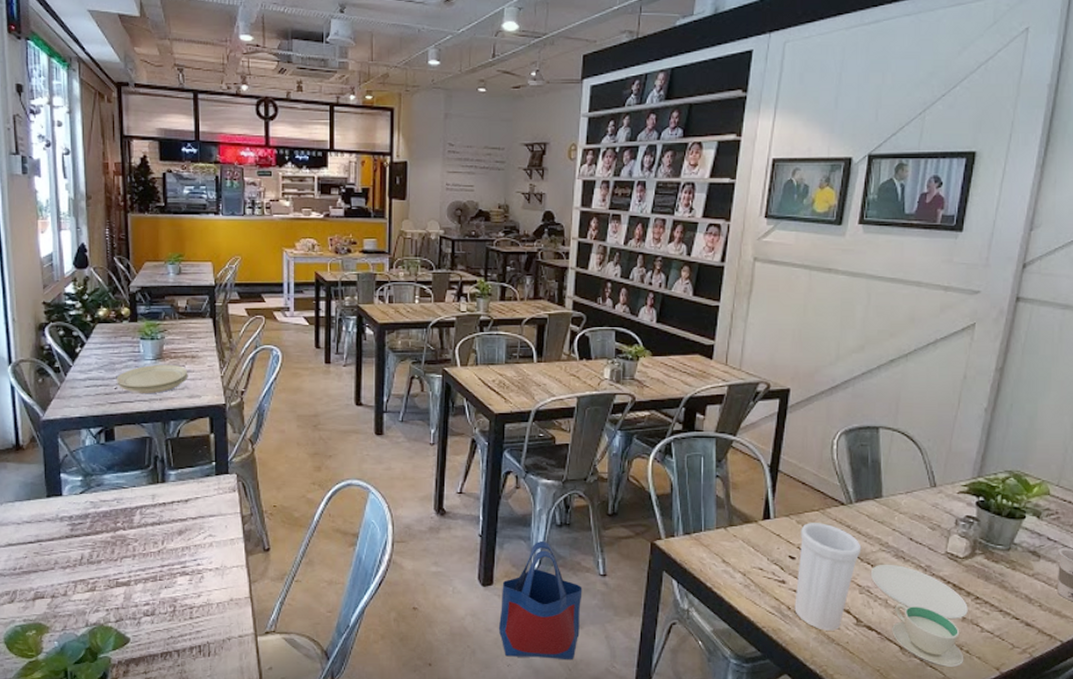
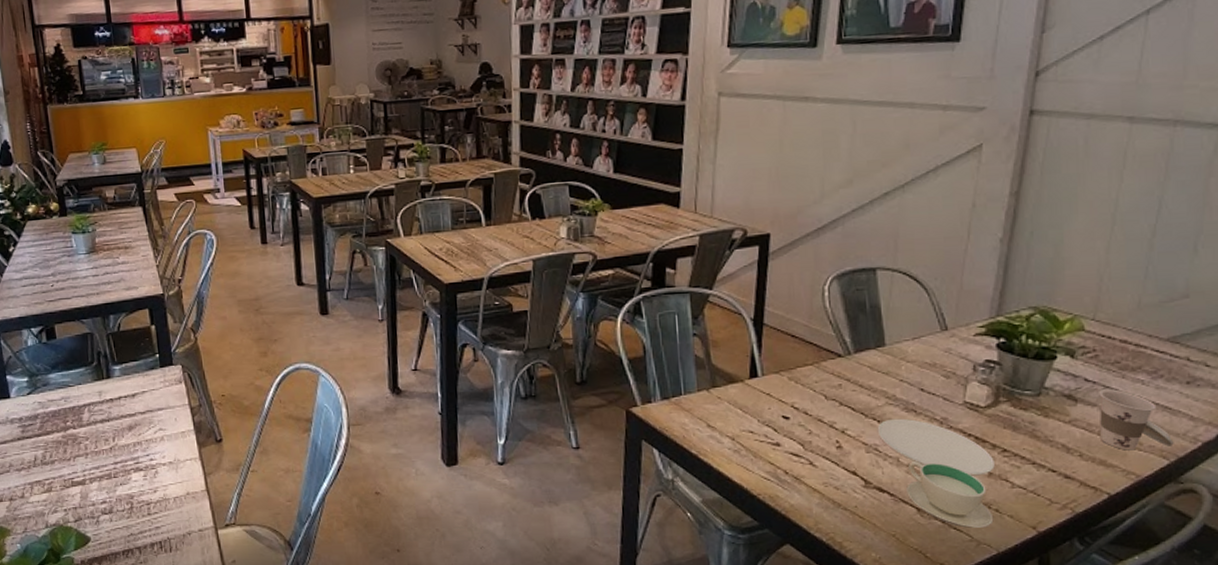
plate: present [116,364,188,394] -> none [51,257,123,290]
tote bag: present [498,541,583,659] -> none [467,416,556,539]
cup: present [794,523,862,631] -> none [792,378,865,495]

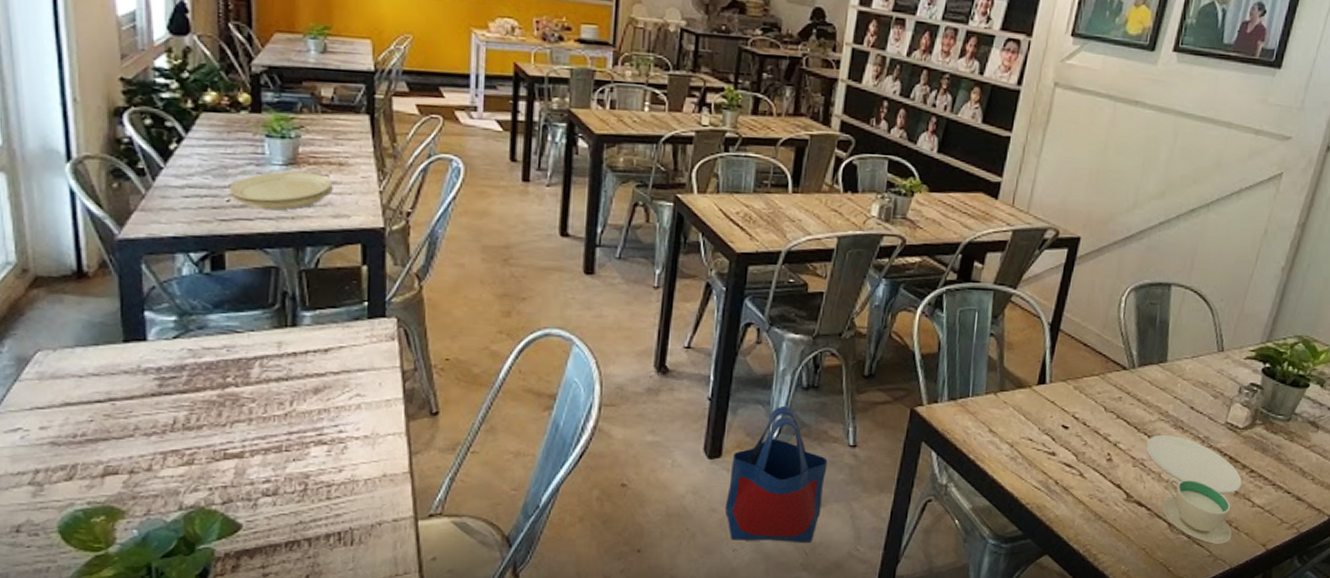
plate: none [51,257,123,290] -> present [228,171,333,211]
tote bag: none [467,416,556,539] -> present [724,407,828,542]

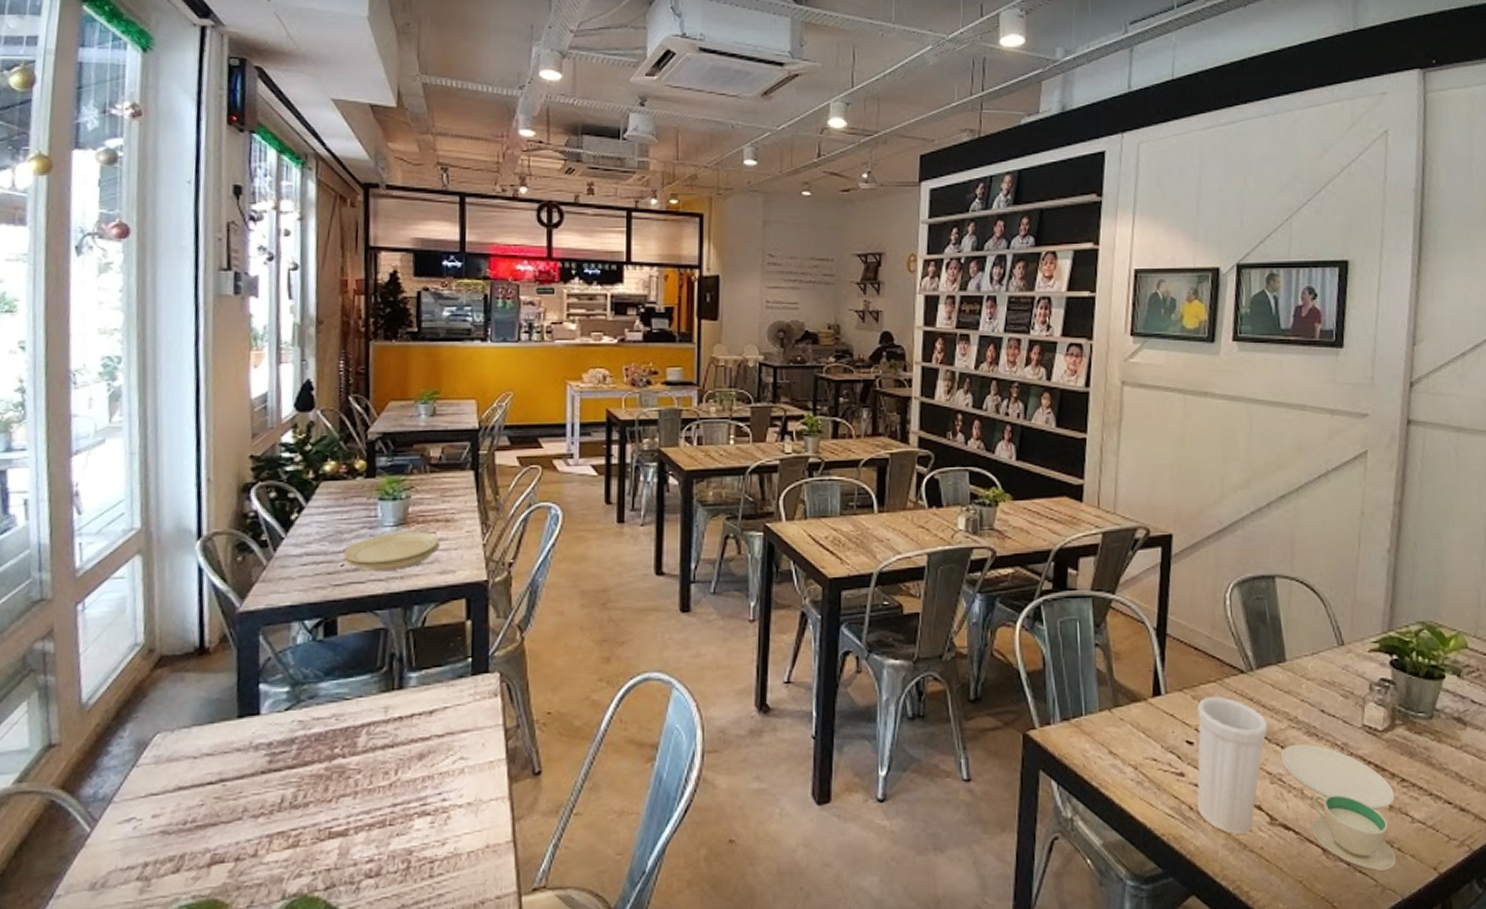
tote bag: present [724,407,828,542] -> none [838,740,943,899]
cup: none [1062,389,1140,507] -> present [1197,697,1268,834]

